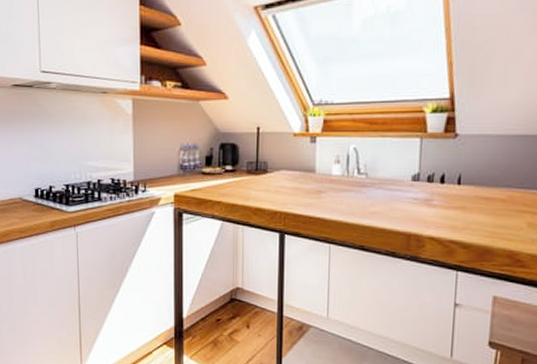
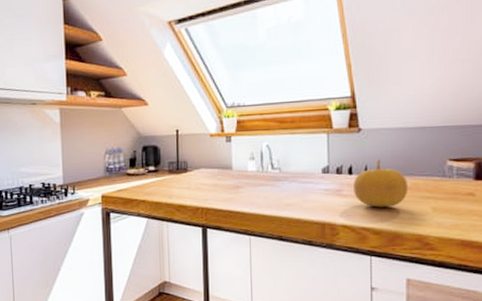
fruit: none [444,167,504,220] -> present [353,158,409,208]

